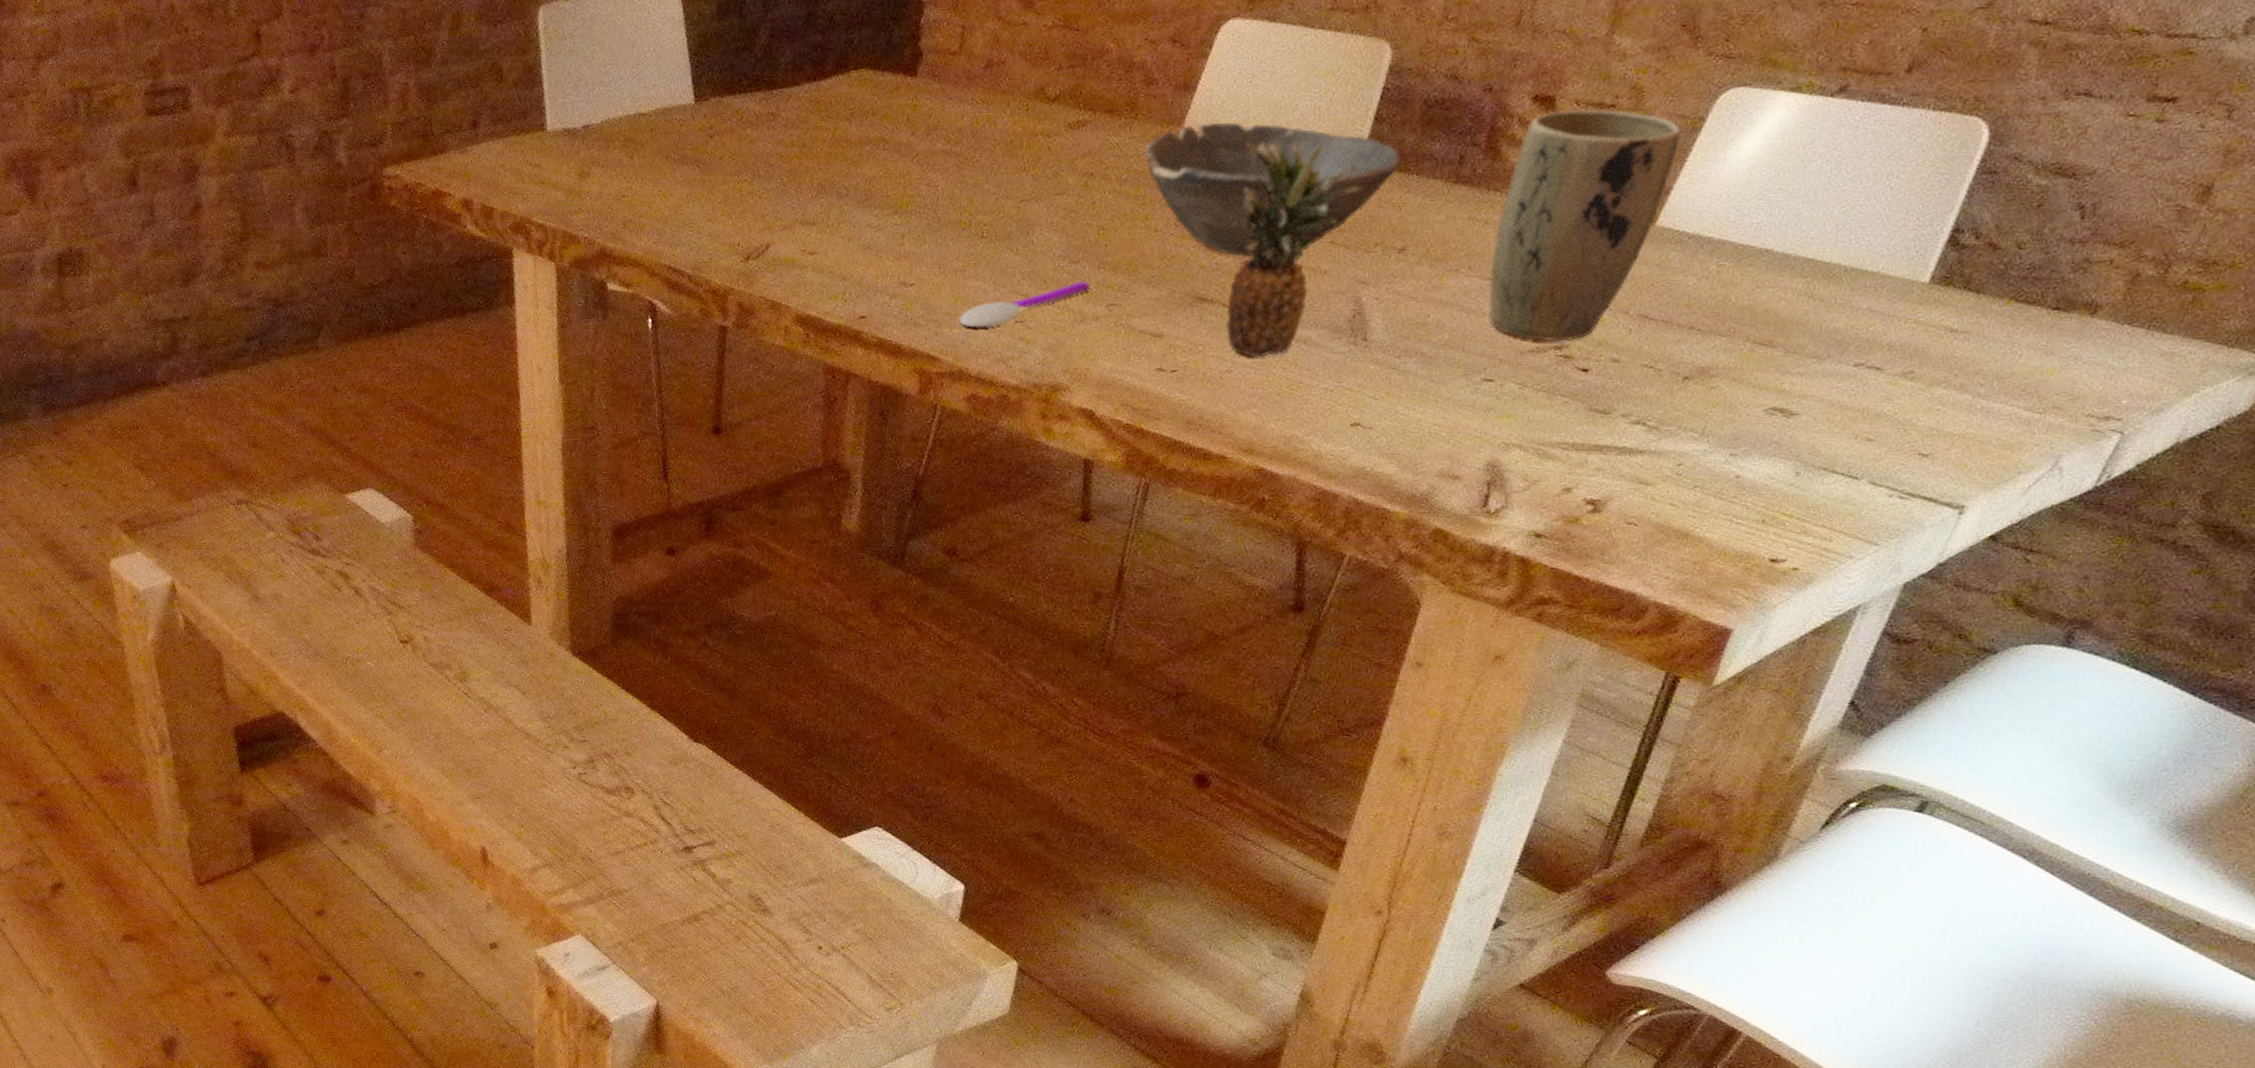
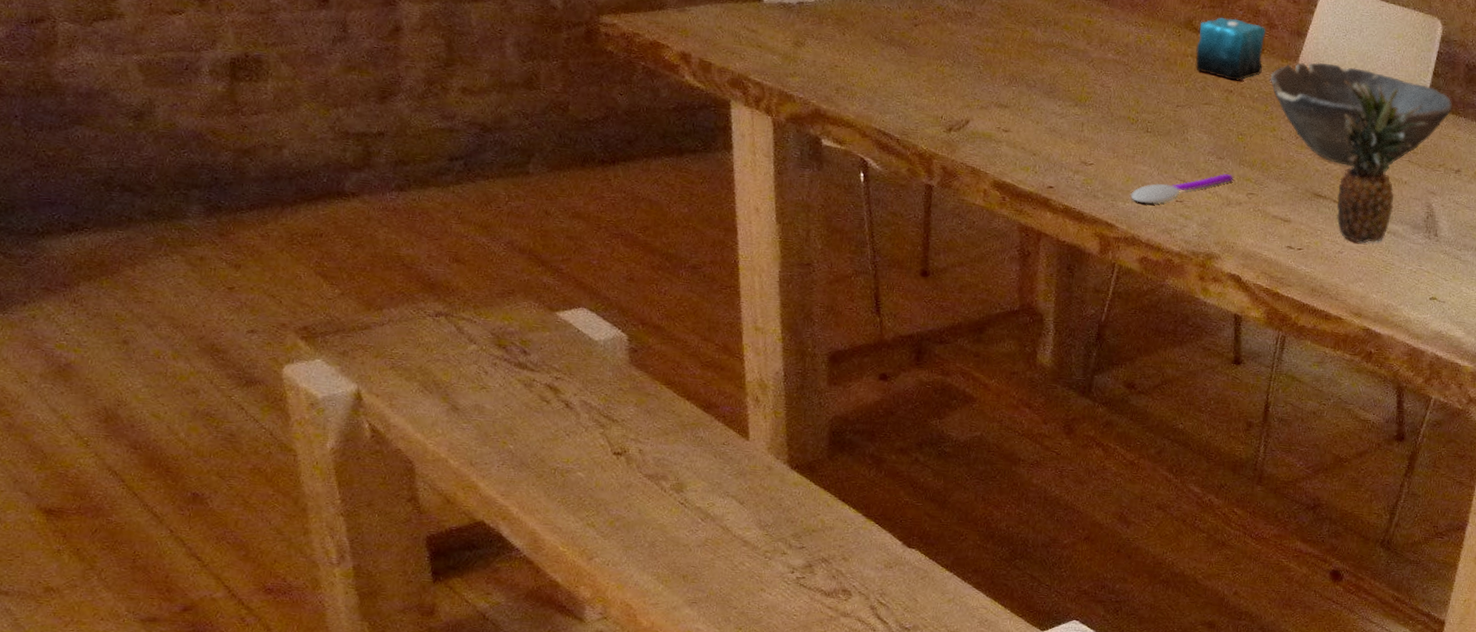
candle: none [1046,78,1142,160] -> present [1195,17,1266,81]

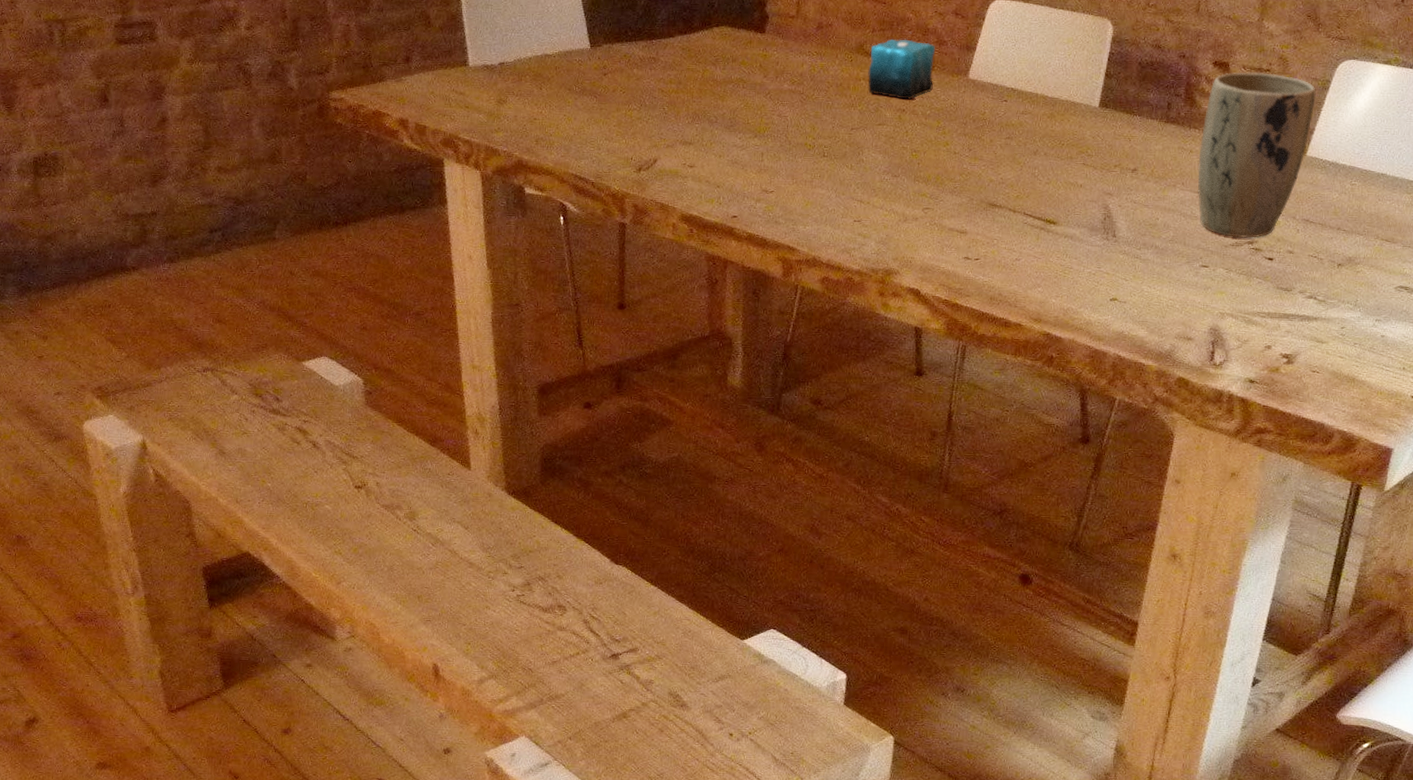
spoon: present [1131,174,1234,204] -> none [810,191,909,226]
bowl: present [1270,62,1453,166] -> none [941,74,1127,174]
fruit: present [1337,79,1429,243] -> none [1012,89,1102,249]

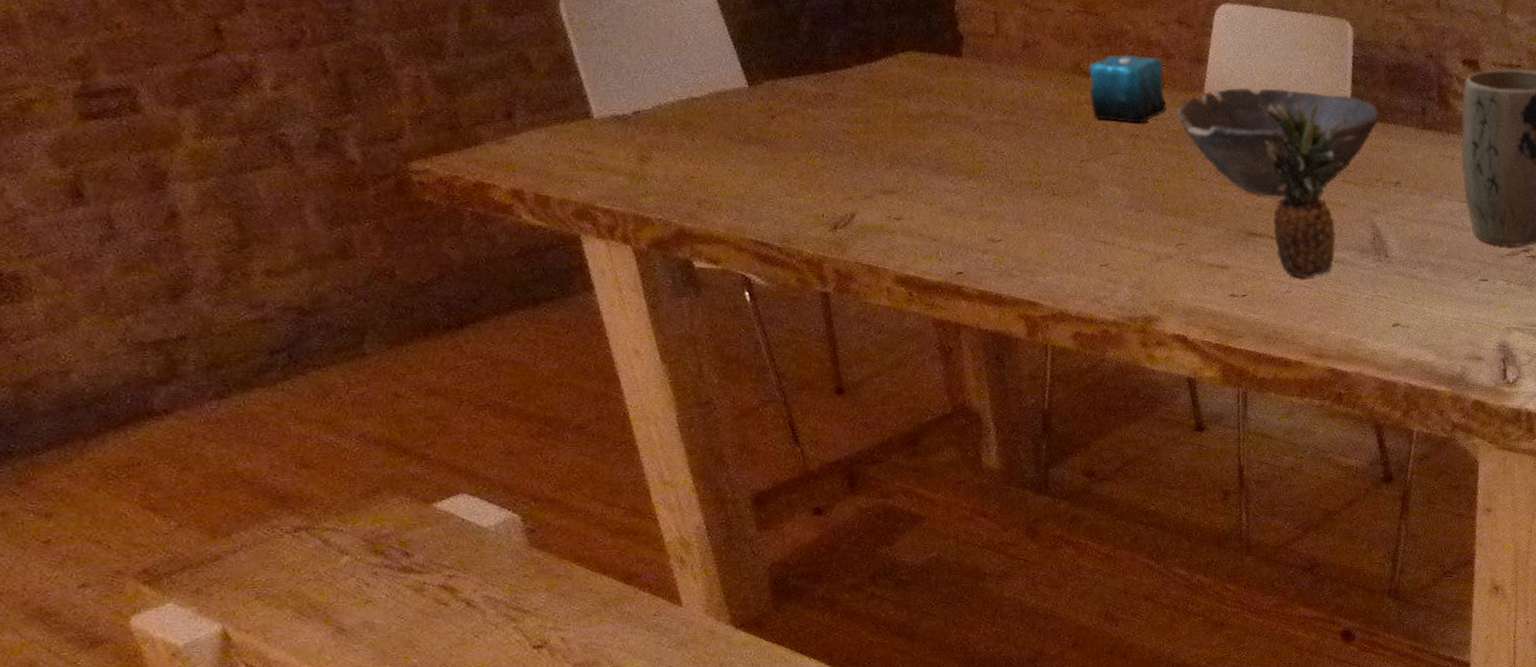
bowl: none [941,74,1127,174] -> present [1177,88,1380,197]
fruit: none [1012,89,1102,249] -> present [1257,103,1357,278]

